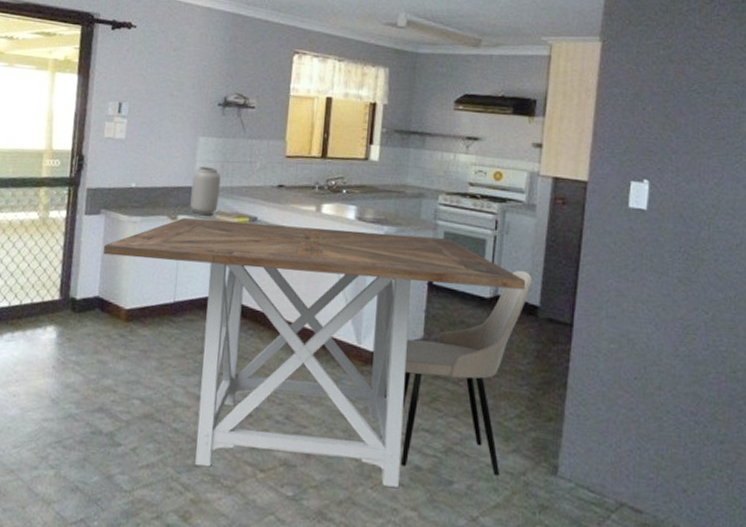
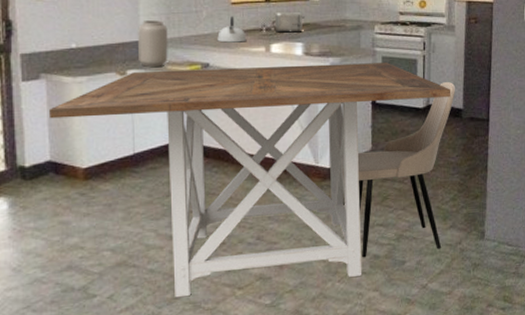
kettle: none [268,169,298,199] -> present [217,16,247,43]
toaster: none [327,170,361,195] -> present [274,12,305,33]

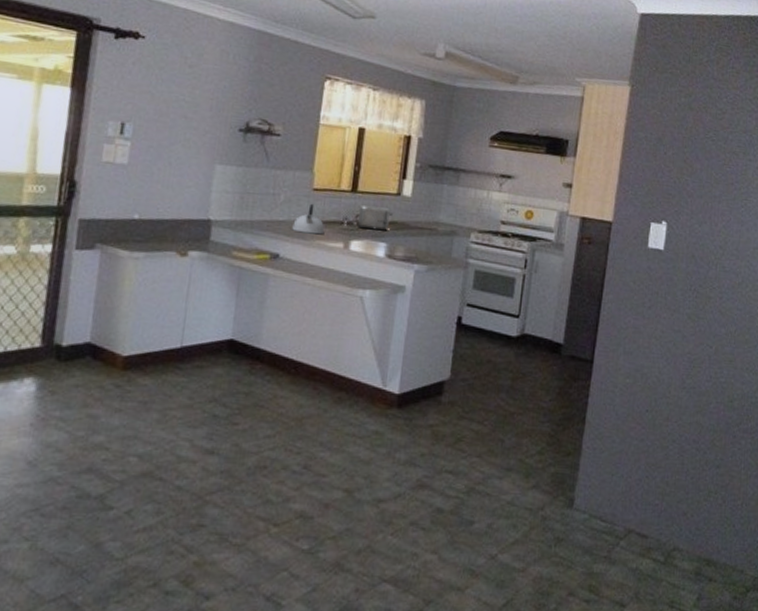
dining table: present [48,63,450,298] -> none [97,254,551,532]
vase: present [138,20,168,68] -> none [203,198,240,252]
dining chair: present [357,82,456,258] -> none [423,309,558,513]

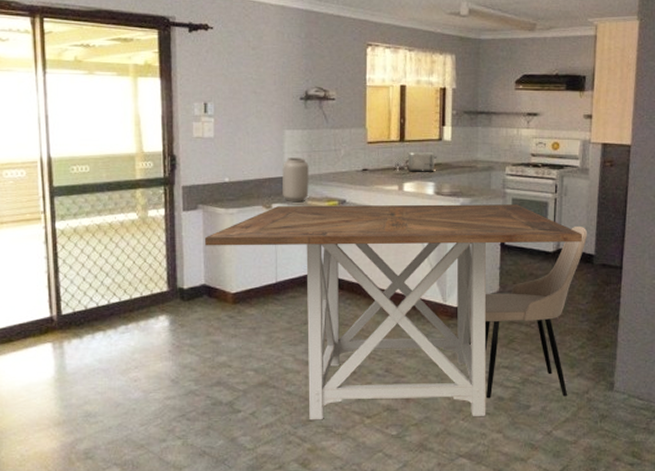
dining table: none [97,254,551,532] -> present [204,204,582,420]
vase: none [203,198,240,252] -> present [283,158,309,203]
kettle: present [292,203,325,235] -> none [354,154,381,181]
dining chair: none [423,309,558,513] -> present [484,227,588,399]

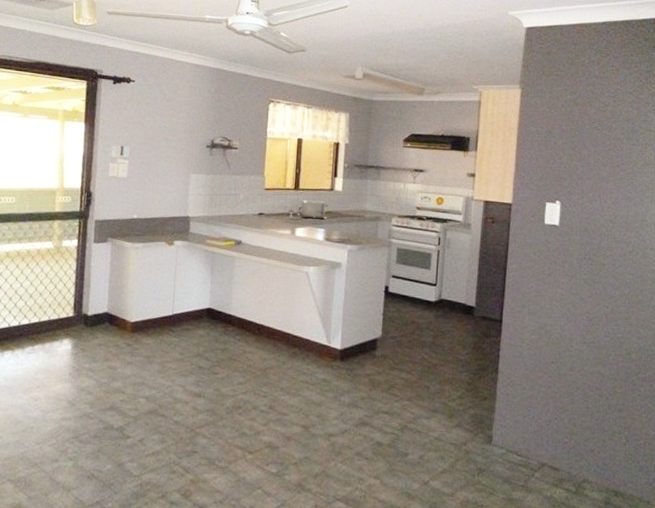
dining table: present [204,204,582,420] -> none [110,243,463,460]
vase: present [283,158,309,203] -> none [184,199,210,241]
dining chair: present [484,227,588,399] -> none [365,278,469,447]

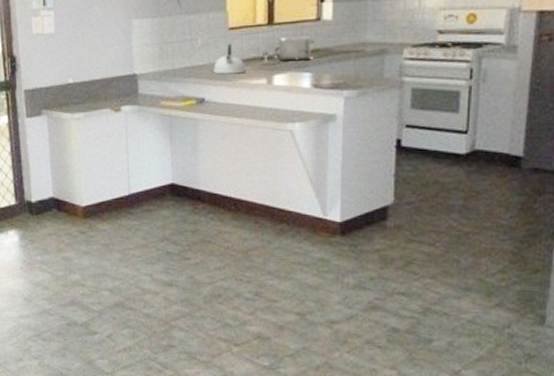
kettle: none [250,200,276,225] -> present [213,43,246,75]

